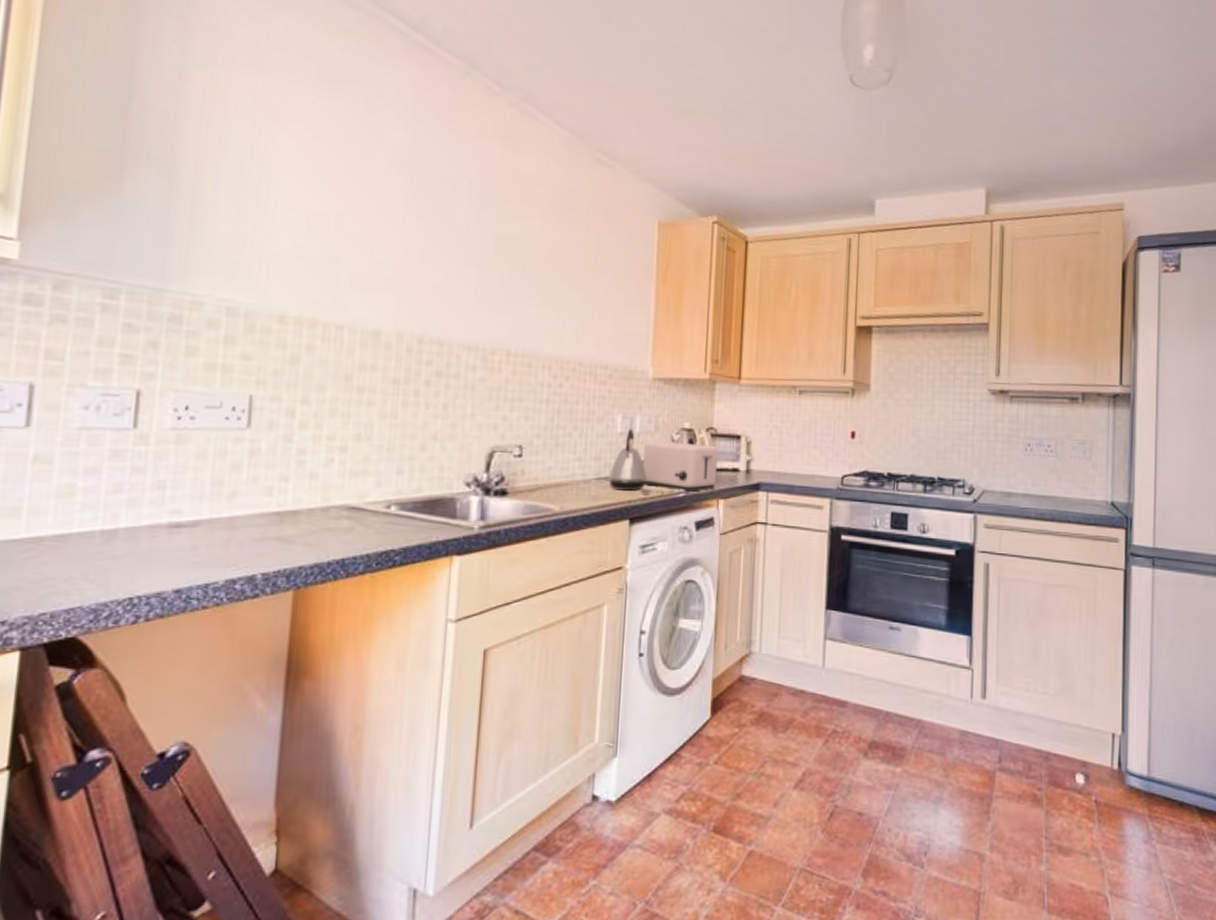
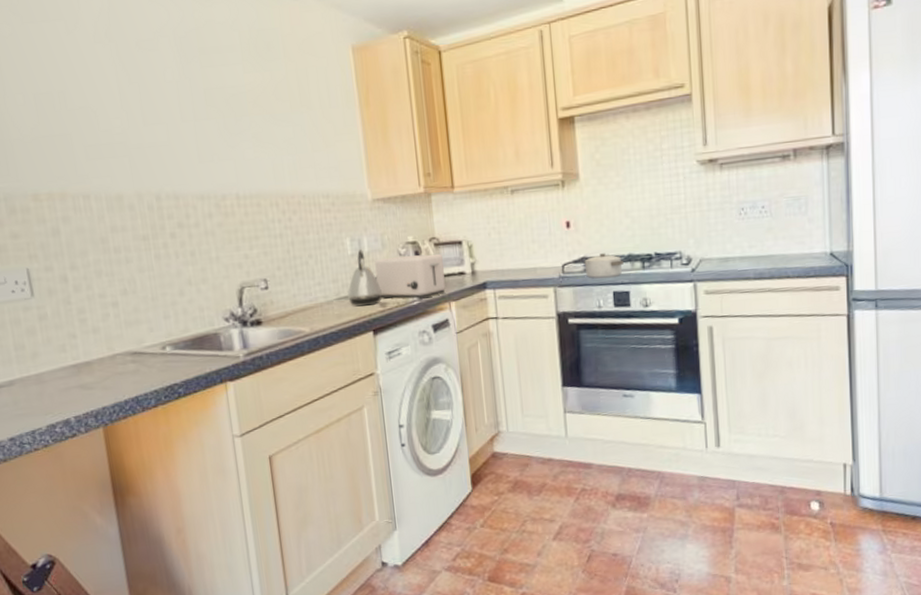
cooking pot: none [865,470,905,498] -> present [584,253,624,279]

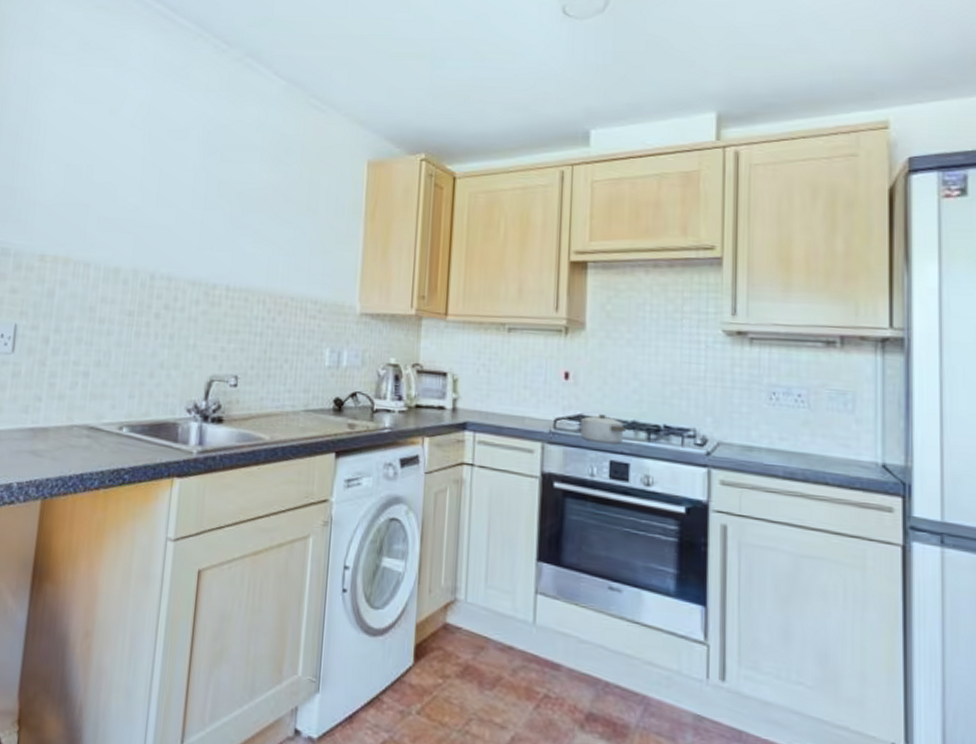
kettle: present [347,249,383,307] -> none [315,363,354,424]
toaster: present [374,253,445,299] -> none [349,376,423,428]

